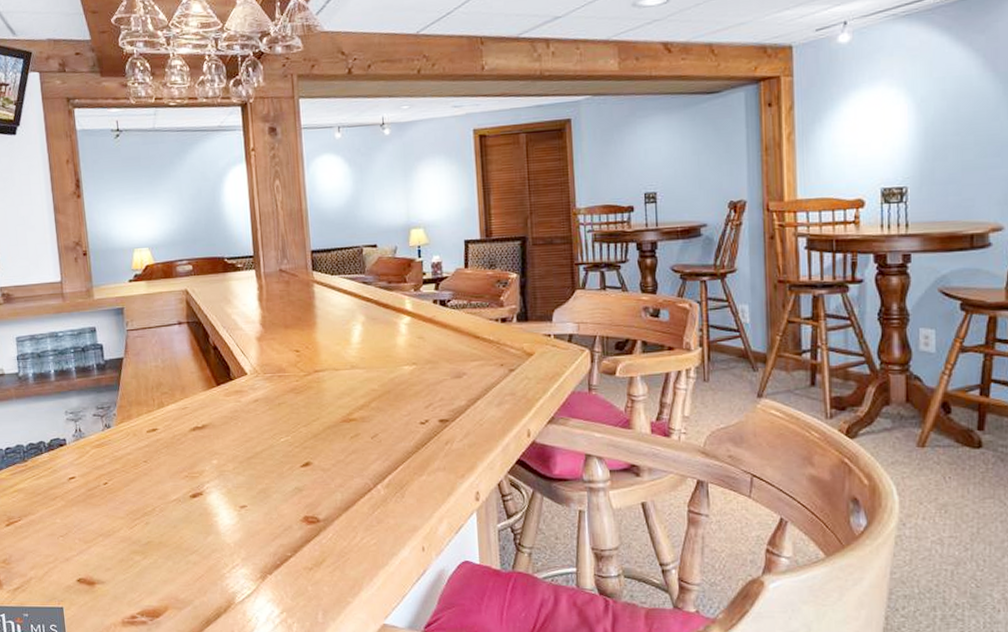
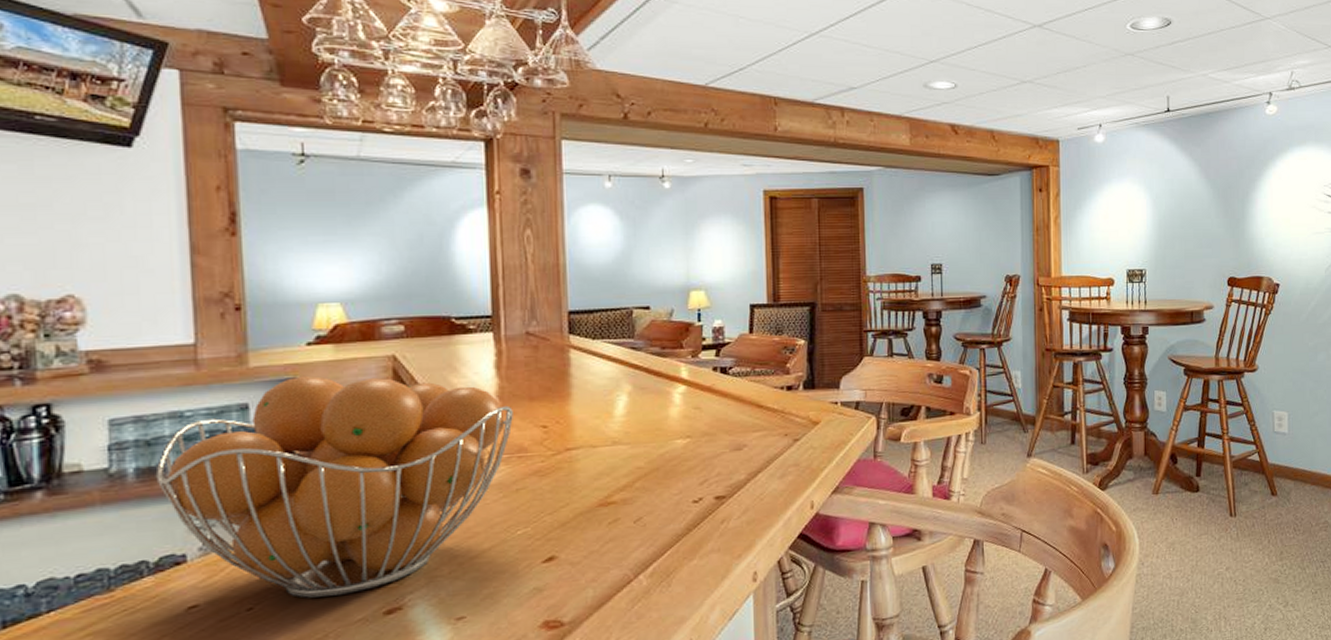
fruit basket: none [44,306,274,479] -> present [155,375,513,598]

